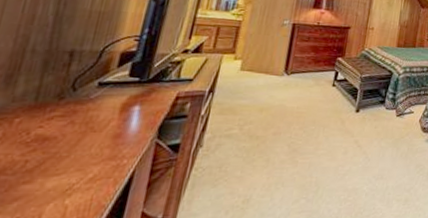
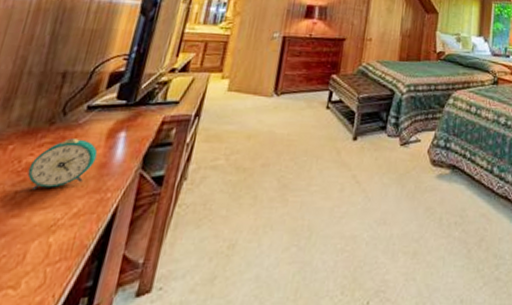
alarm clock: none [37,112,112,158] -> present [27,138,98,190]

